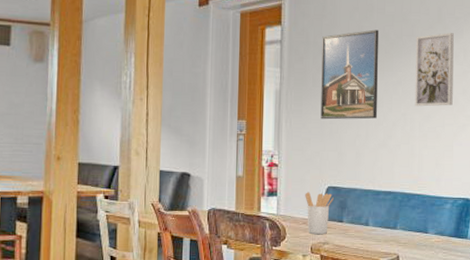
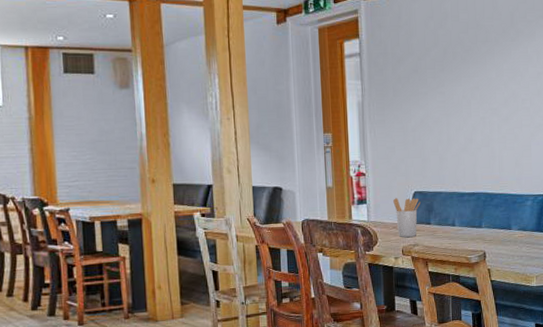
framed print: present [320,29,378,120] -> none [400,37,457,128]
wall art: present [415,33,454,107] -> none [490,36,529,110]

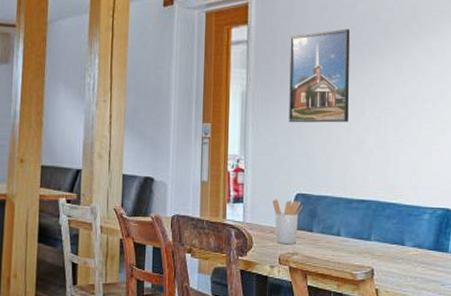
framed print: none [400,37,457,128] -> present [289,29,349,123]

